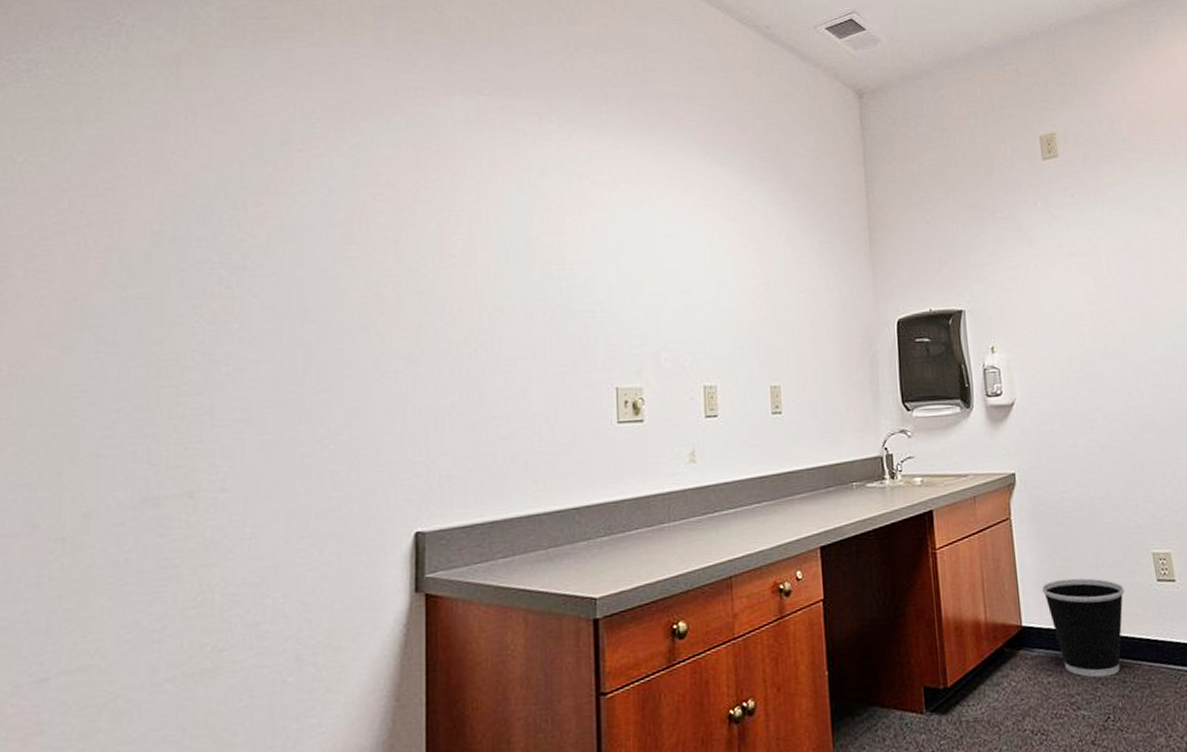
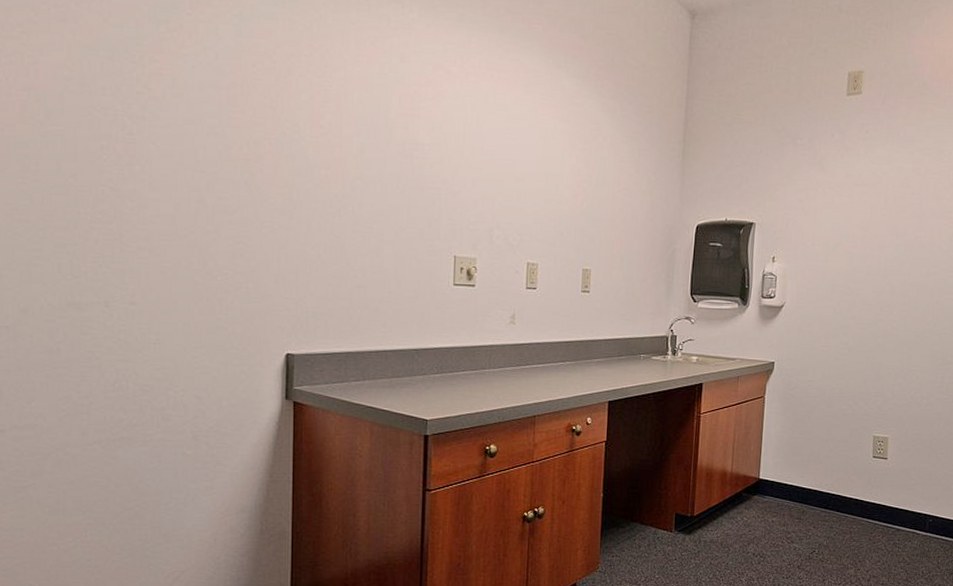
wastebasket: present [1042,578,1125,678] -> none [780,447,846,522]

